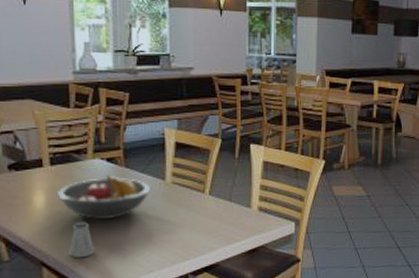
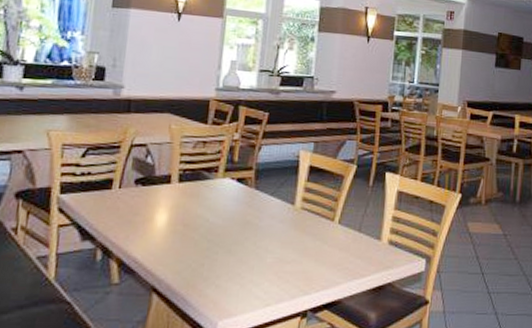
fruit bowl: present [58,174,150,219] -> none [181,196,278,243]
saltshaker: present [69,221,95,258] -> none [184,244,211,285]

